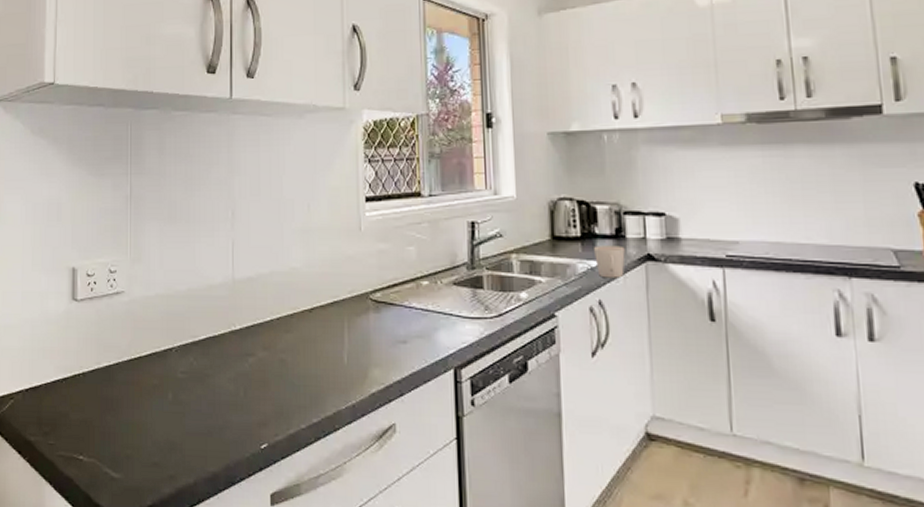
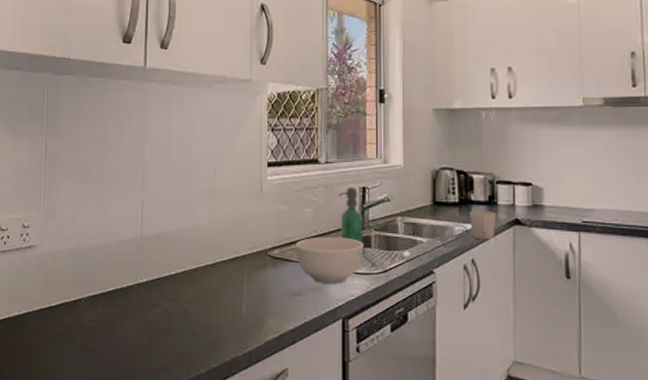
bowl: none [399,277,475,329] -> present [295,236,364,284]
soap dispenser: none [445,221,473,284] -> present [339,186,362,243]

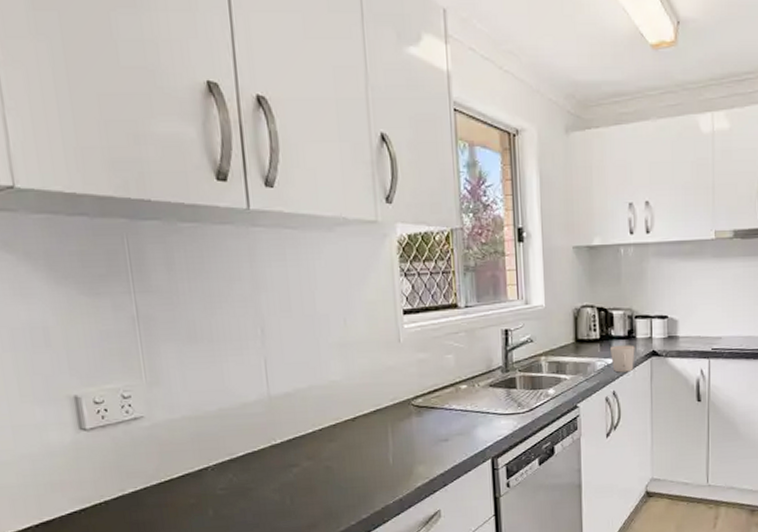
bowl: present [295,236,364,284] -> none [439,380,509,427]
soap dispenser: present [339,186,362,243] -> none [481,329,508,385]

